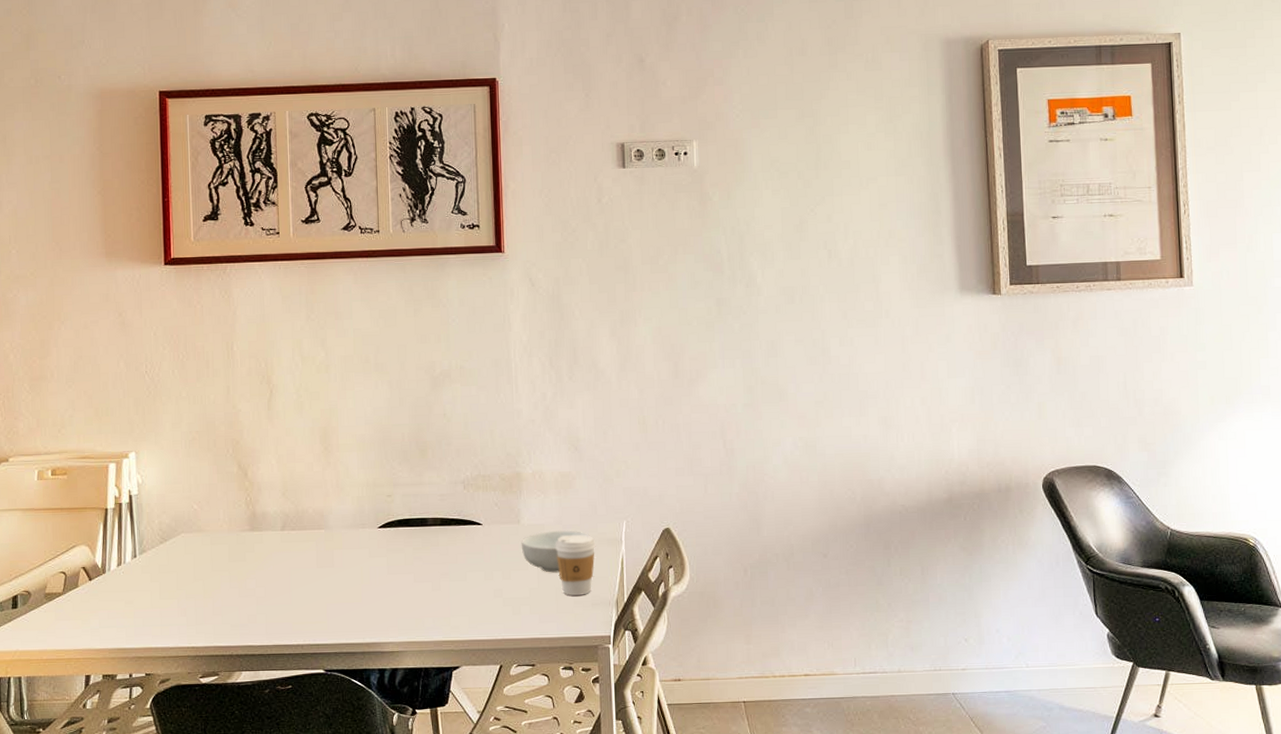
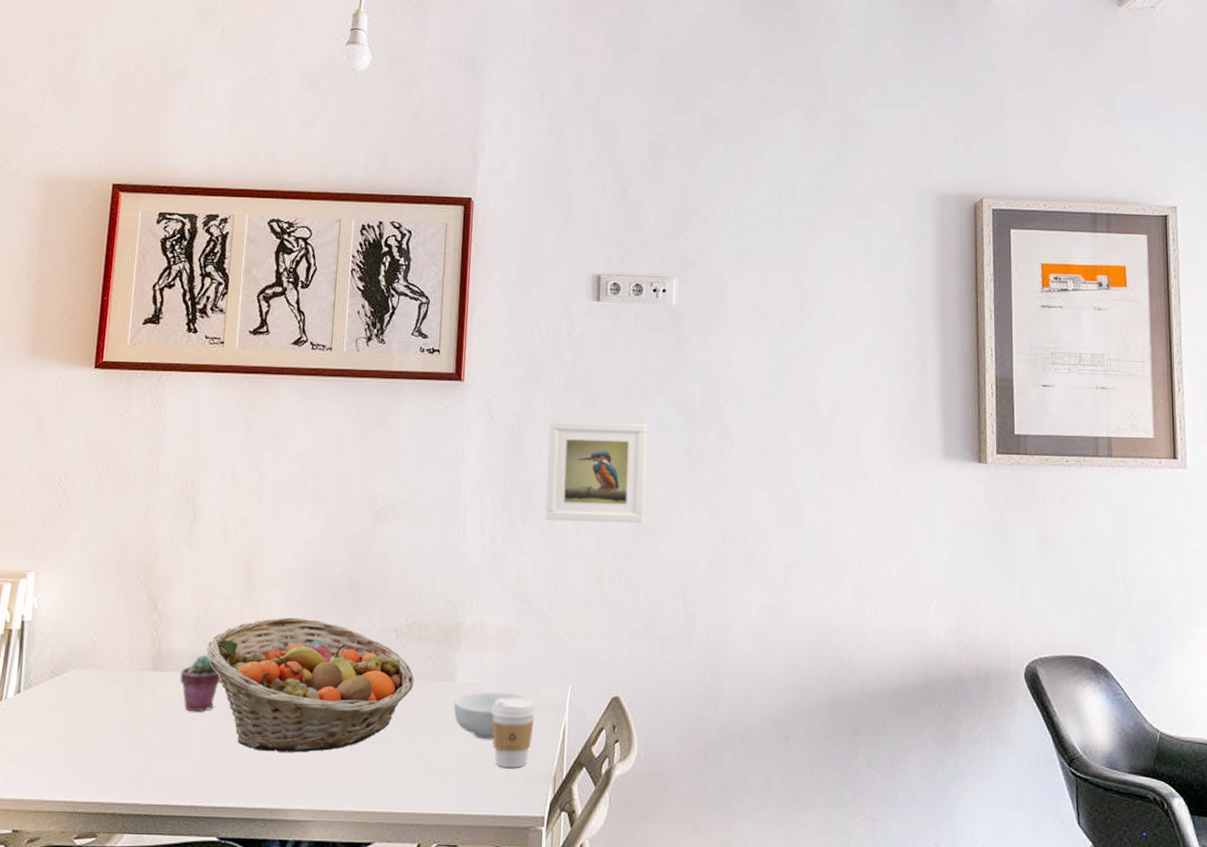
potted succulent: none [275,514,311,564] -> present [180,654,221,711]
fruit basket: none [295,477,484,595] -> present [206,617,414,753]
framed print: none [587,280,682,375] -> present [545,421,647,524]

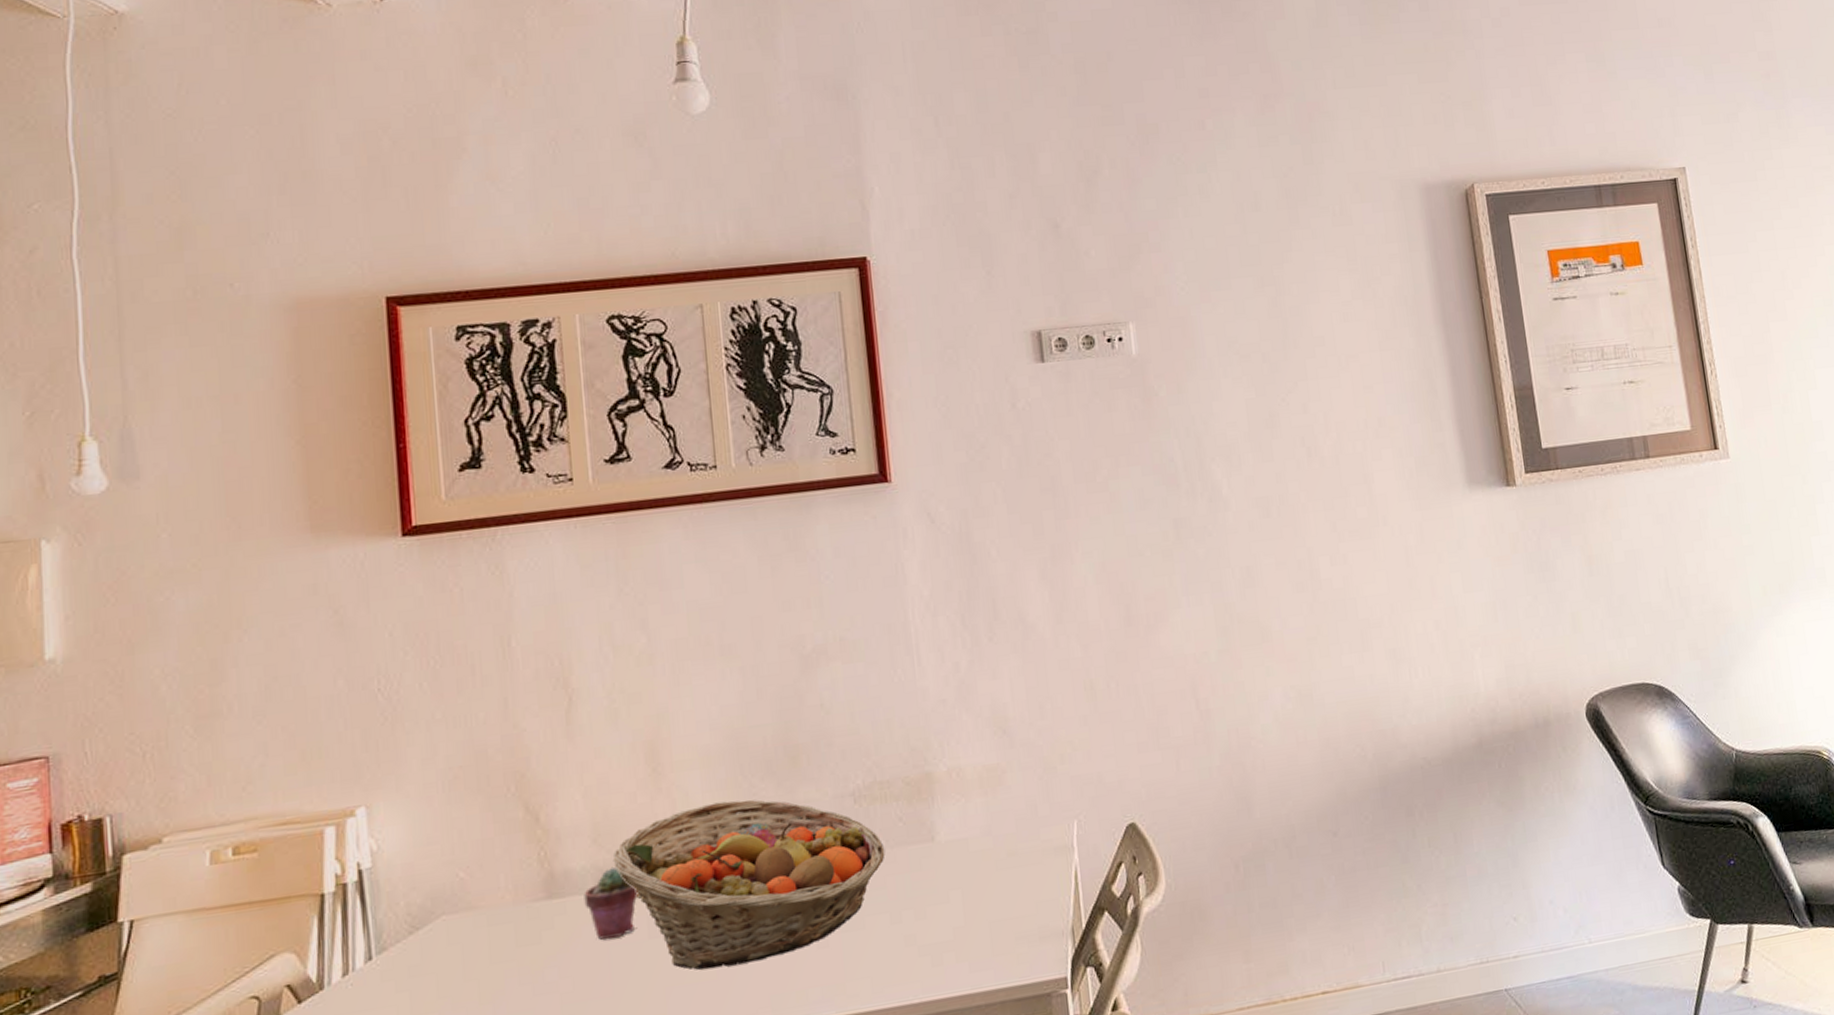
cereal bowl: present [454,691,531,740] -> none [939,841,1031,903]
coffee cup: present [491,697,537,768] -> none [984,845,1040,931]
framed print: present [545,421,647,524] -> none [1004,500,1136,633]

